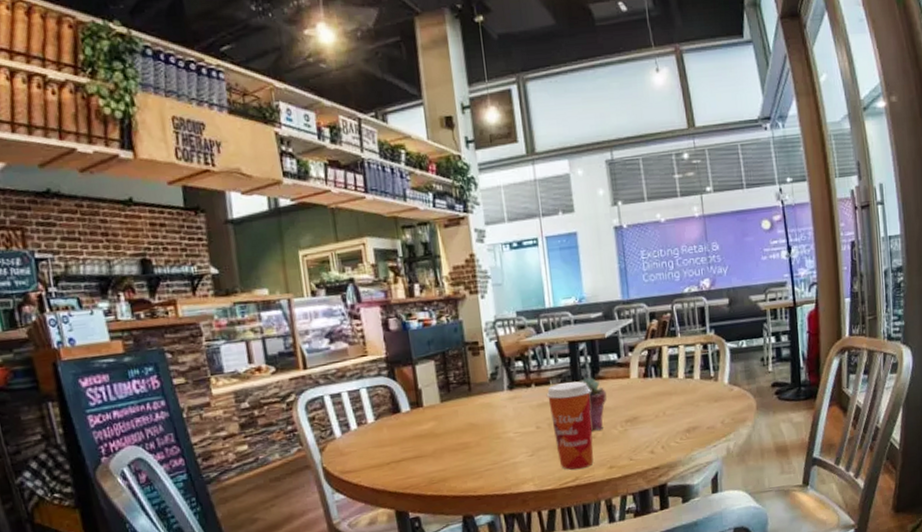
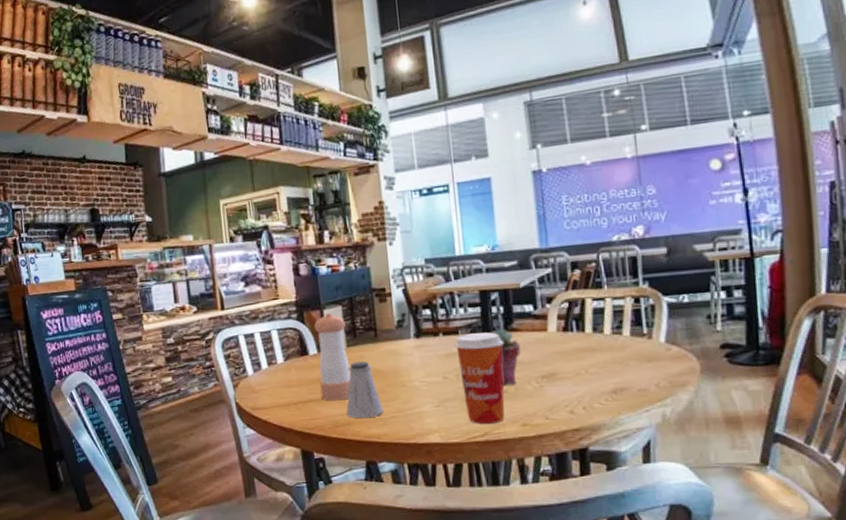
pepper shaker: none [405,367,446,458] -> present [313,312,351,401]
saltshaker: none [441,416,479,474] -> present [346,361,383,419]

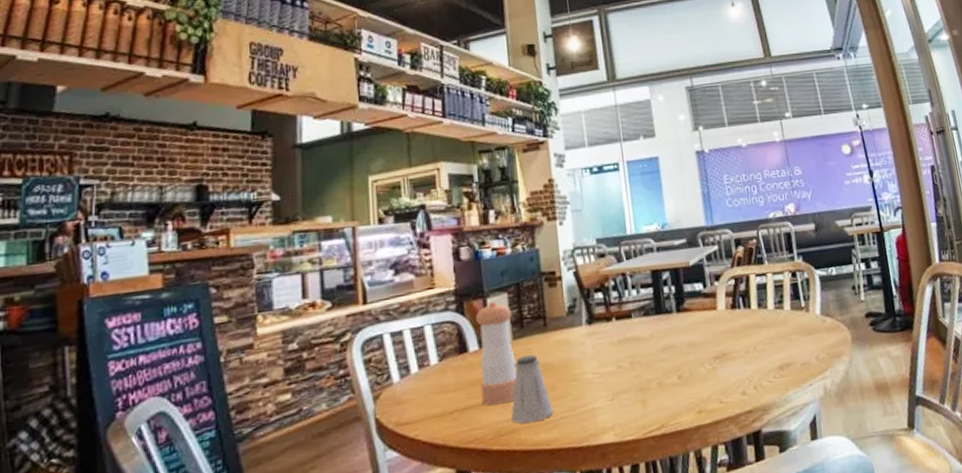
coffee cup: present [454,332,505,425] -> none [628,314,680,416]
potted succulent: present [491,328,521,385] -> none [663,309,693,370]

